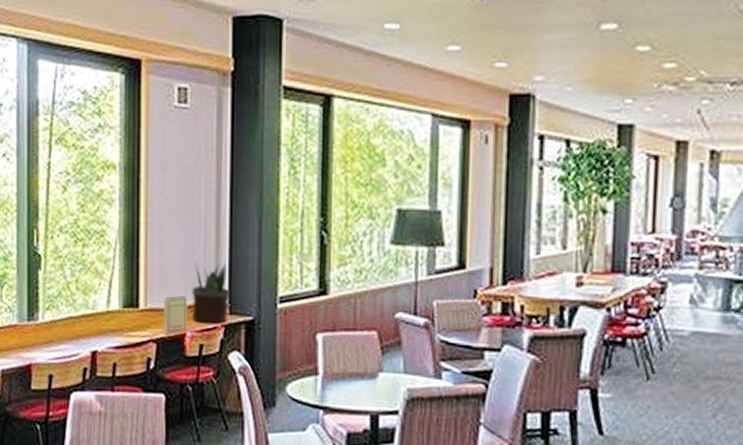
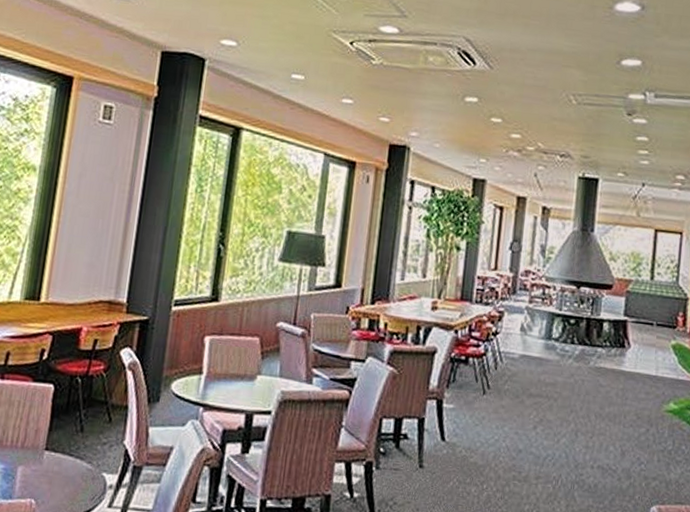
book: present [163,296,187,335] -> none [60,292,88,329]
planter: present [192,262,231,325] -> none [90,262,130,322]

